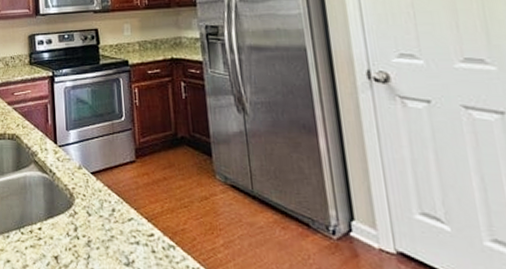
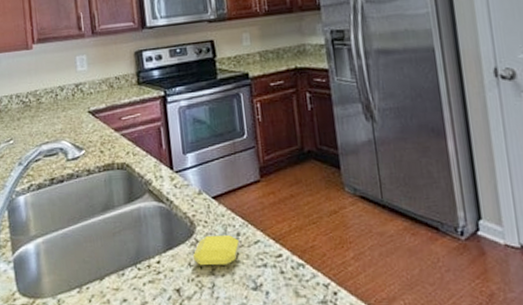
soap bar: none [71,208,115,239] -> present [192,235,240,266]

